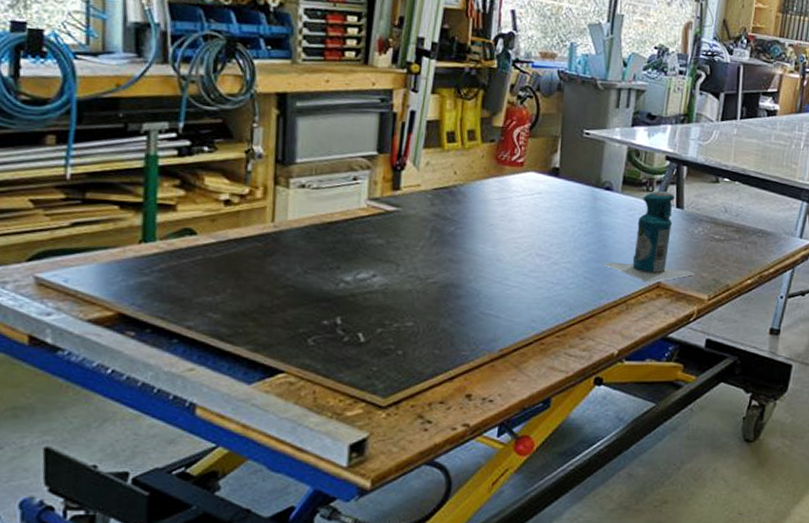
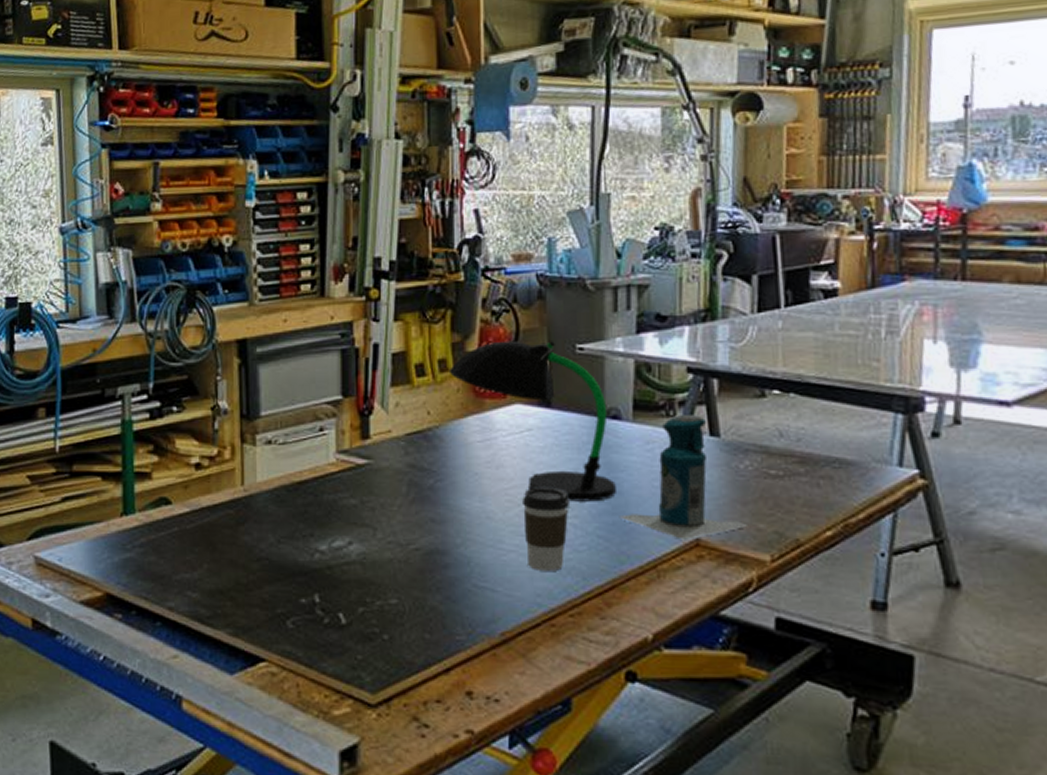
desk lamp: none [476,120,603,252] -> present [448,340,616,502]
coffee cup: none [527,238,565,303] -> present [523,487,569,571]

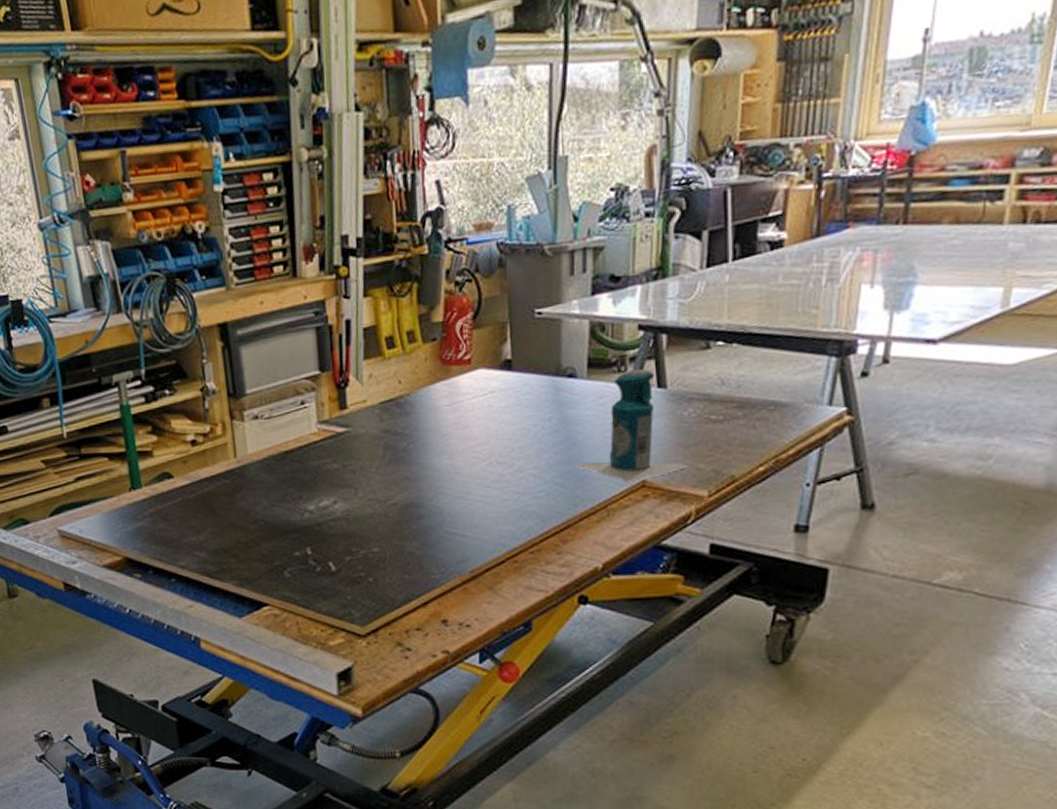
desk lamp: present [448,340,616,502] -> none [416,307,571,455]
coffee cup: present [523,487,569,571] -> none [487,443,529,516]

